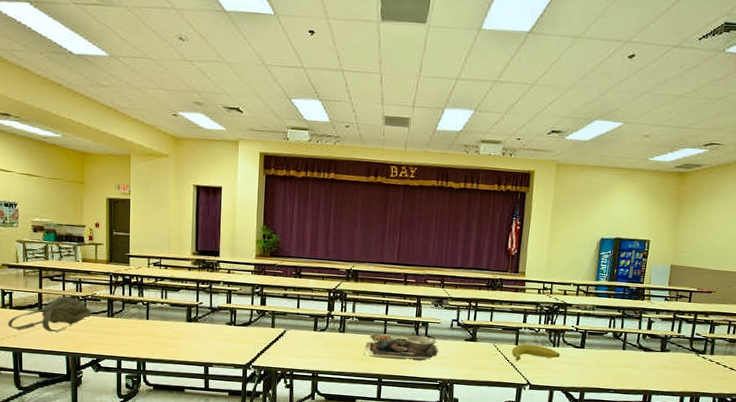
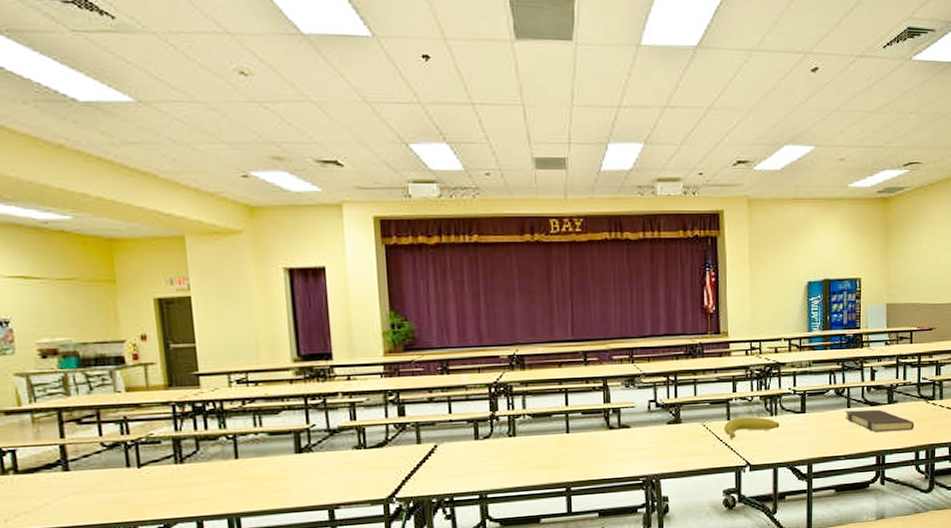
backpack: present [7,295,93,333] -> none [12,442,150,503]
food tray: present [363,326,439,361] -> none [543,420,638,463]
book: none [619,352,683,378] -> present [844,409,915,432]

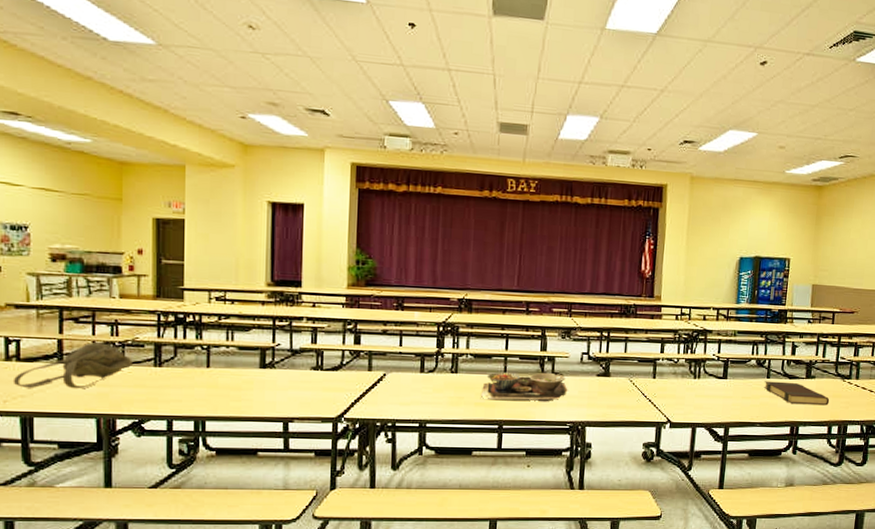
backpack: none [12,442,150,503] -> present [12,341,134,390]
food tray: none [543,420,638,463] -> present [480,363,568,402]
banana: present [724,417,780,439] -> none [649,377,702,396]

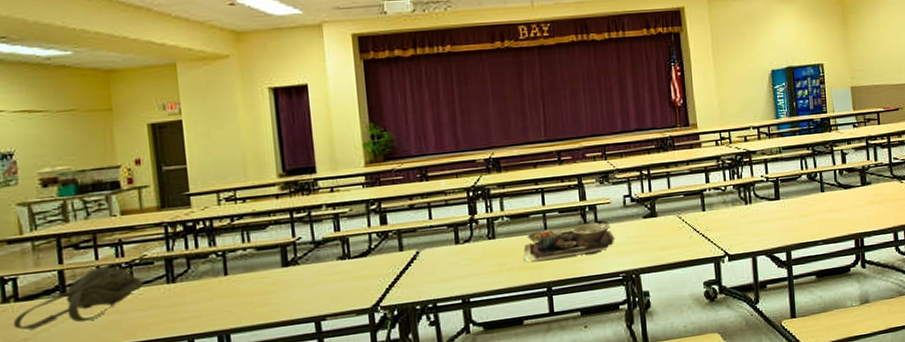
book: present [763,381,830,406] -> none [819,192,891,215]

